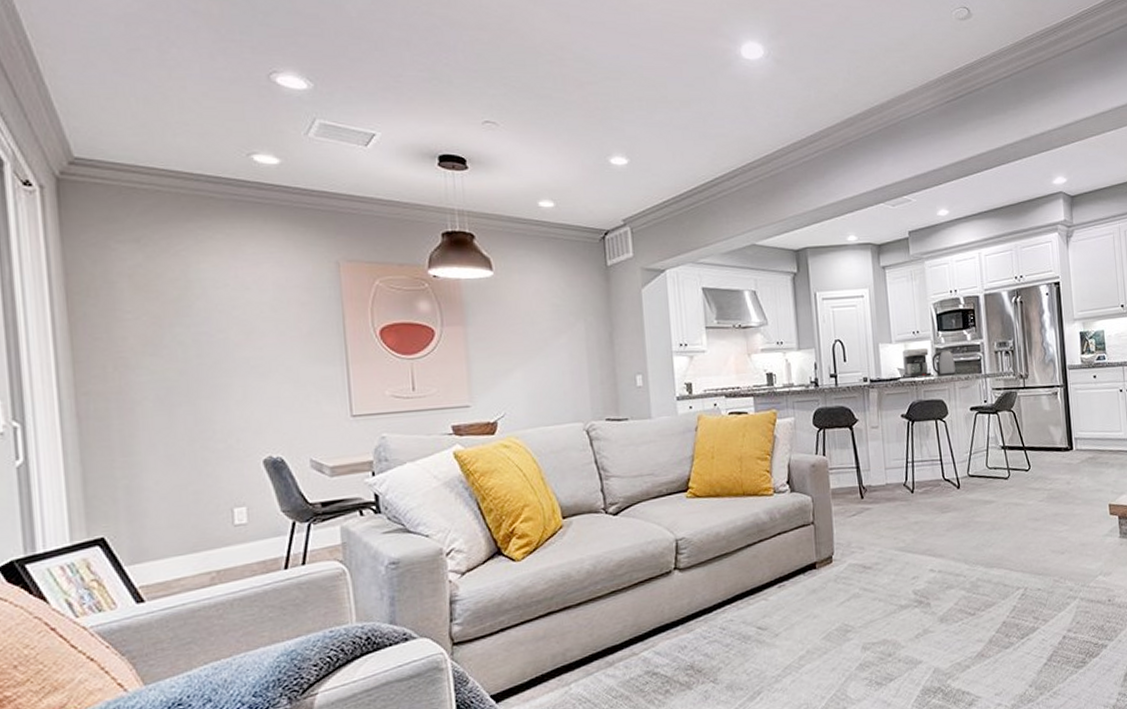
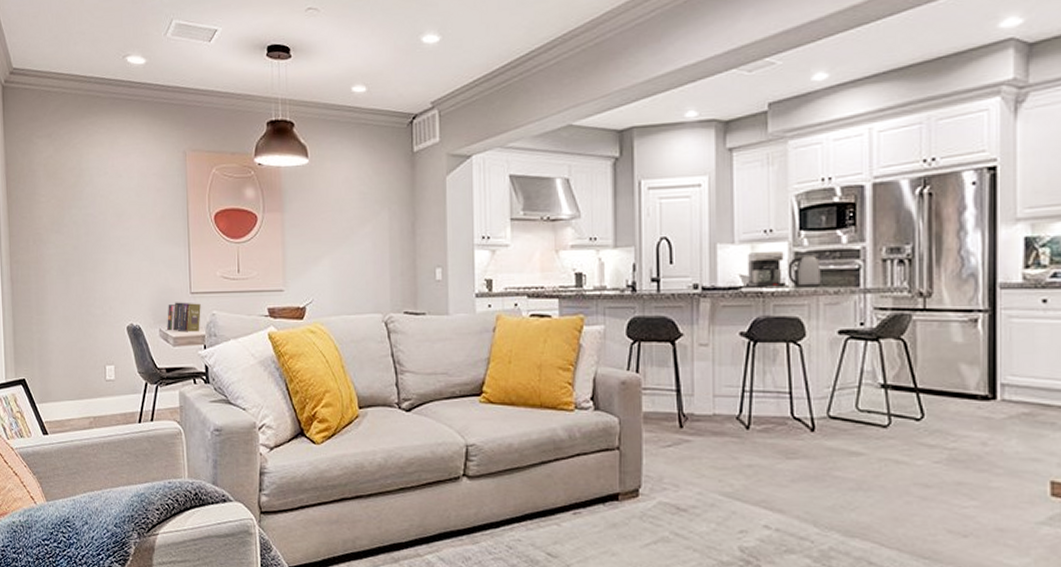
books: none [320,426,367,461] -> present [167,302,201,332]

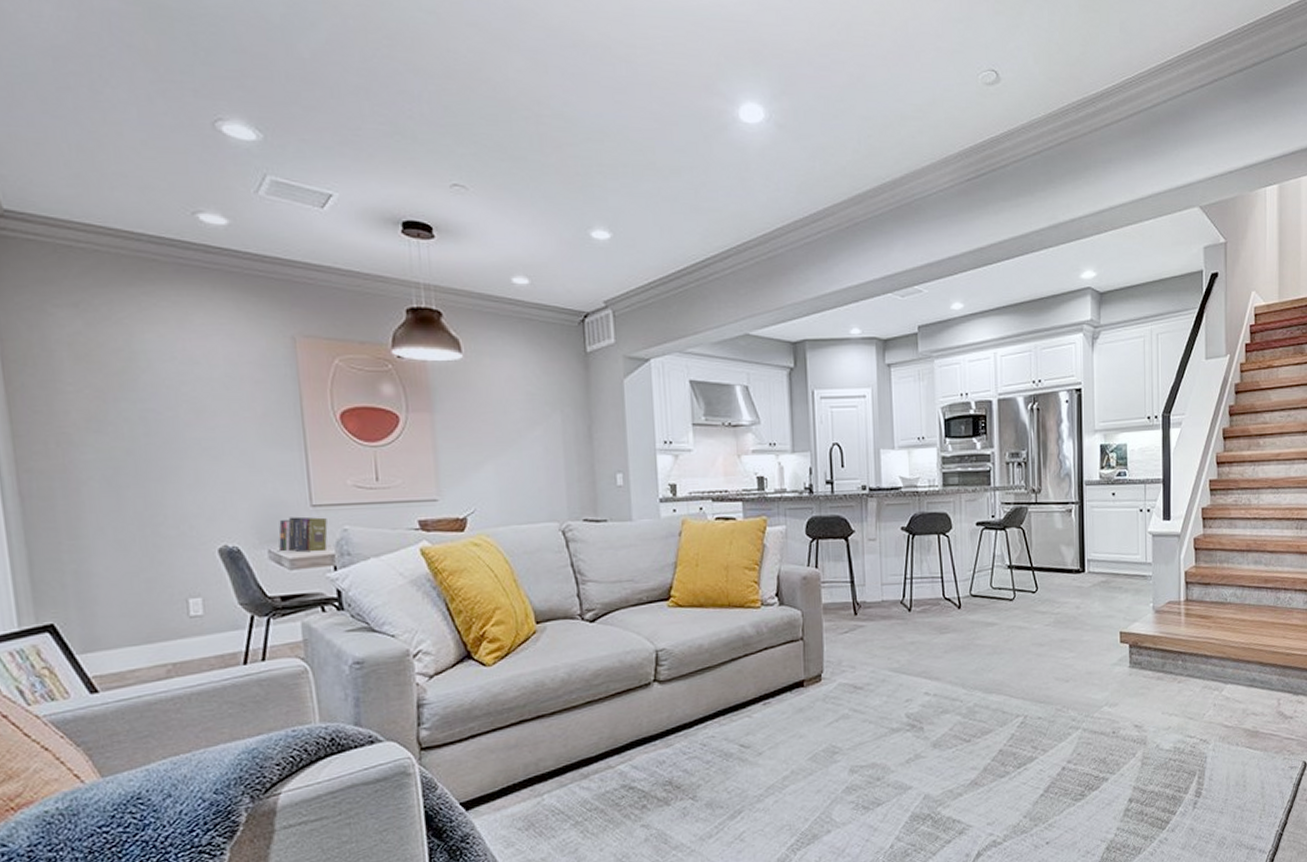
coffee maker: present [748,252,786,289] -> none [906,456,936,489]
kettle: present [788,254,821,288] -> none [937,458,962,487]

